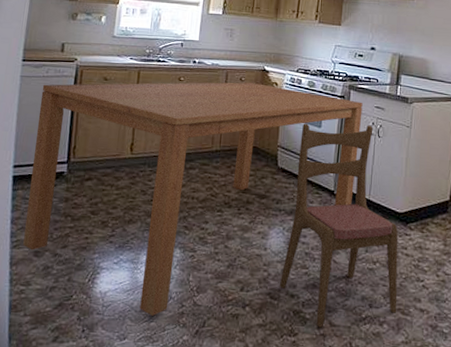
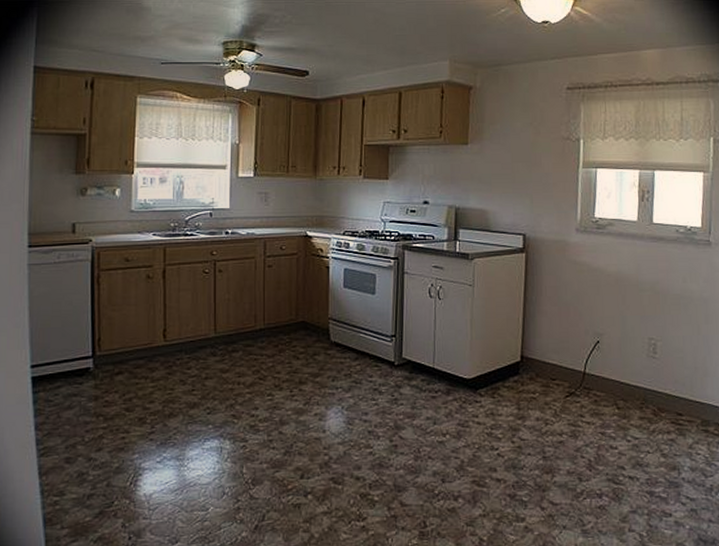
dining table: present [23,82,363,316] -> none [52,250,419,515]
dining chair: present [279,123,398,328] -> none [342,287,472,509]

